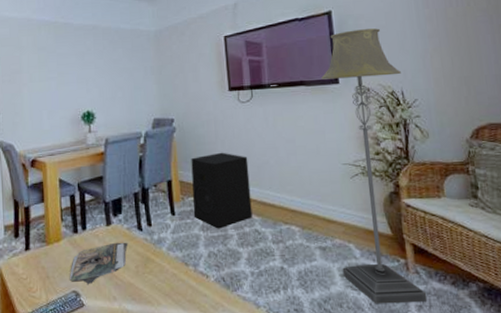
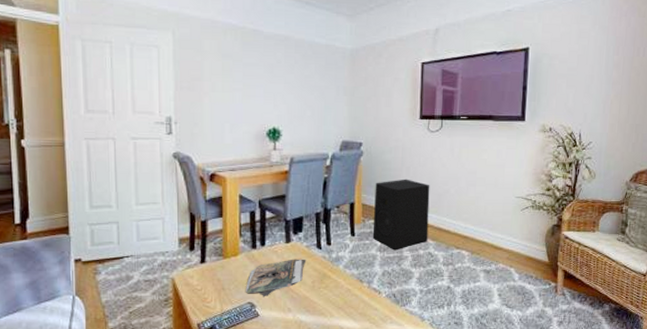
floor lamp: present [321,28,428,304] -> none [501,69,582,320]

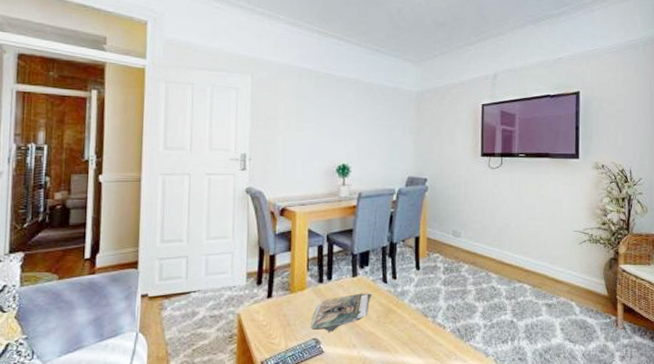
speaker: present [372,179,430,251] -> none [437,213,492,284]

